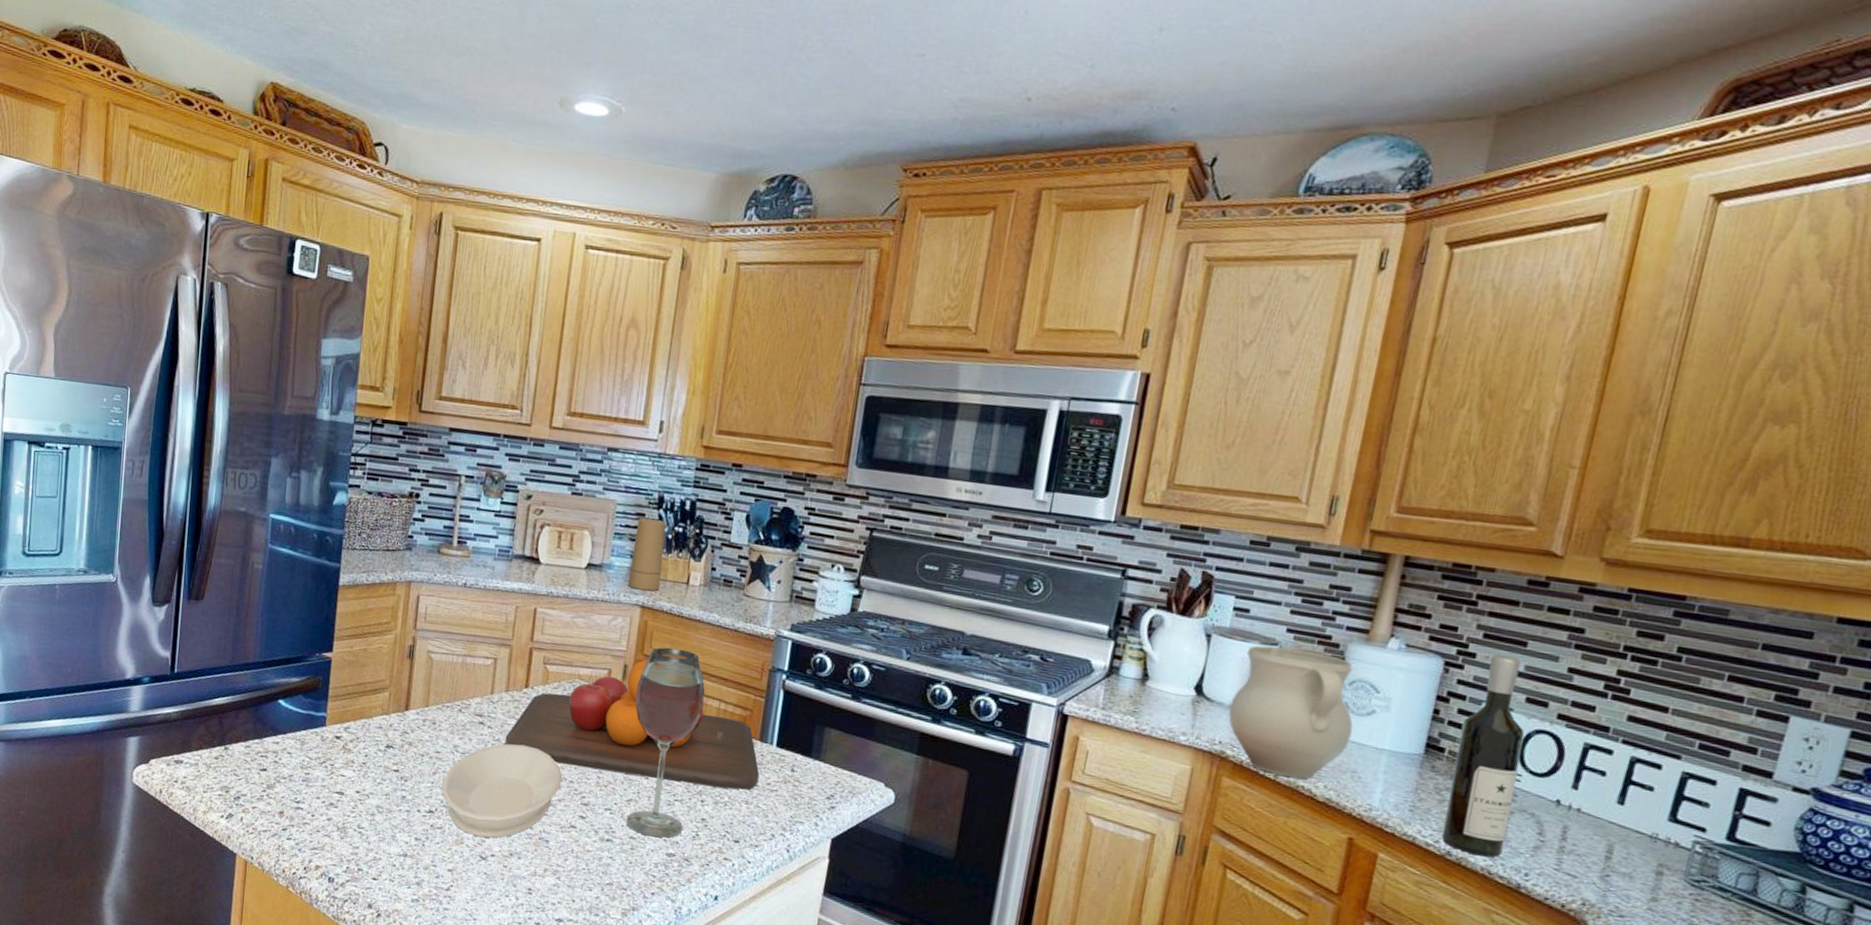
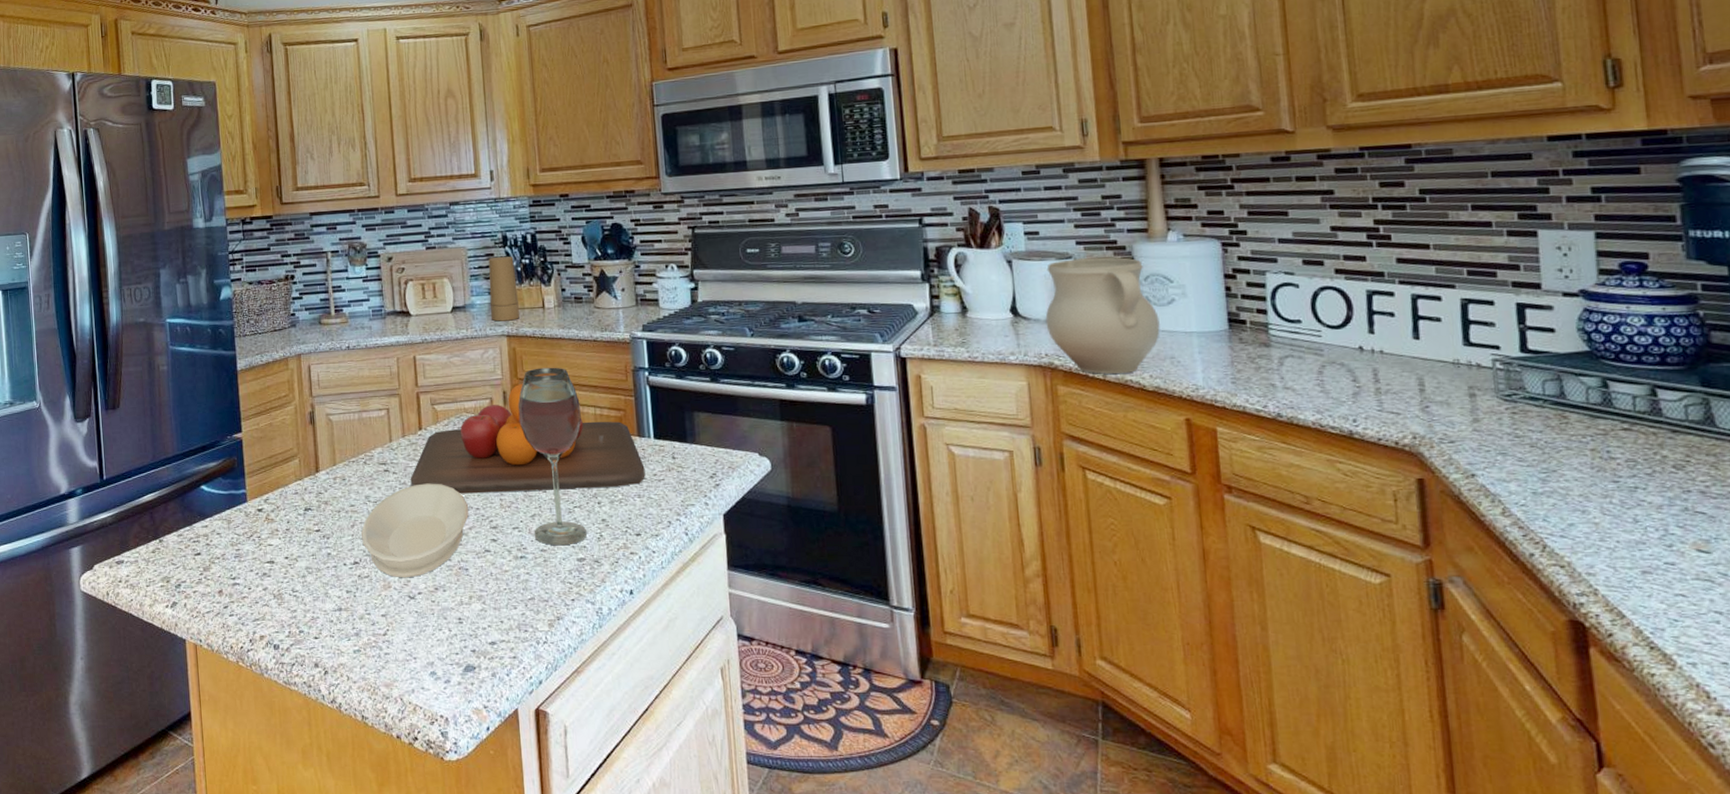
bottle: present [1441,654,1525,857] -> none [1253,226,1326,412]

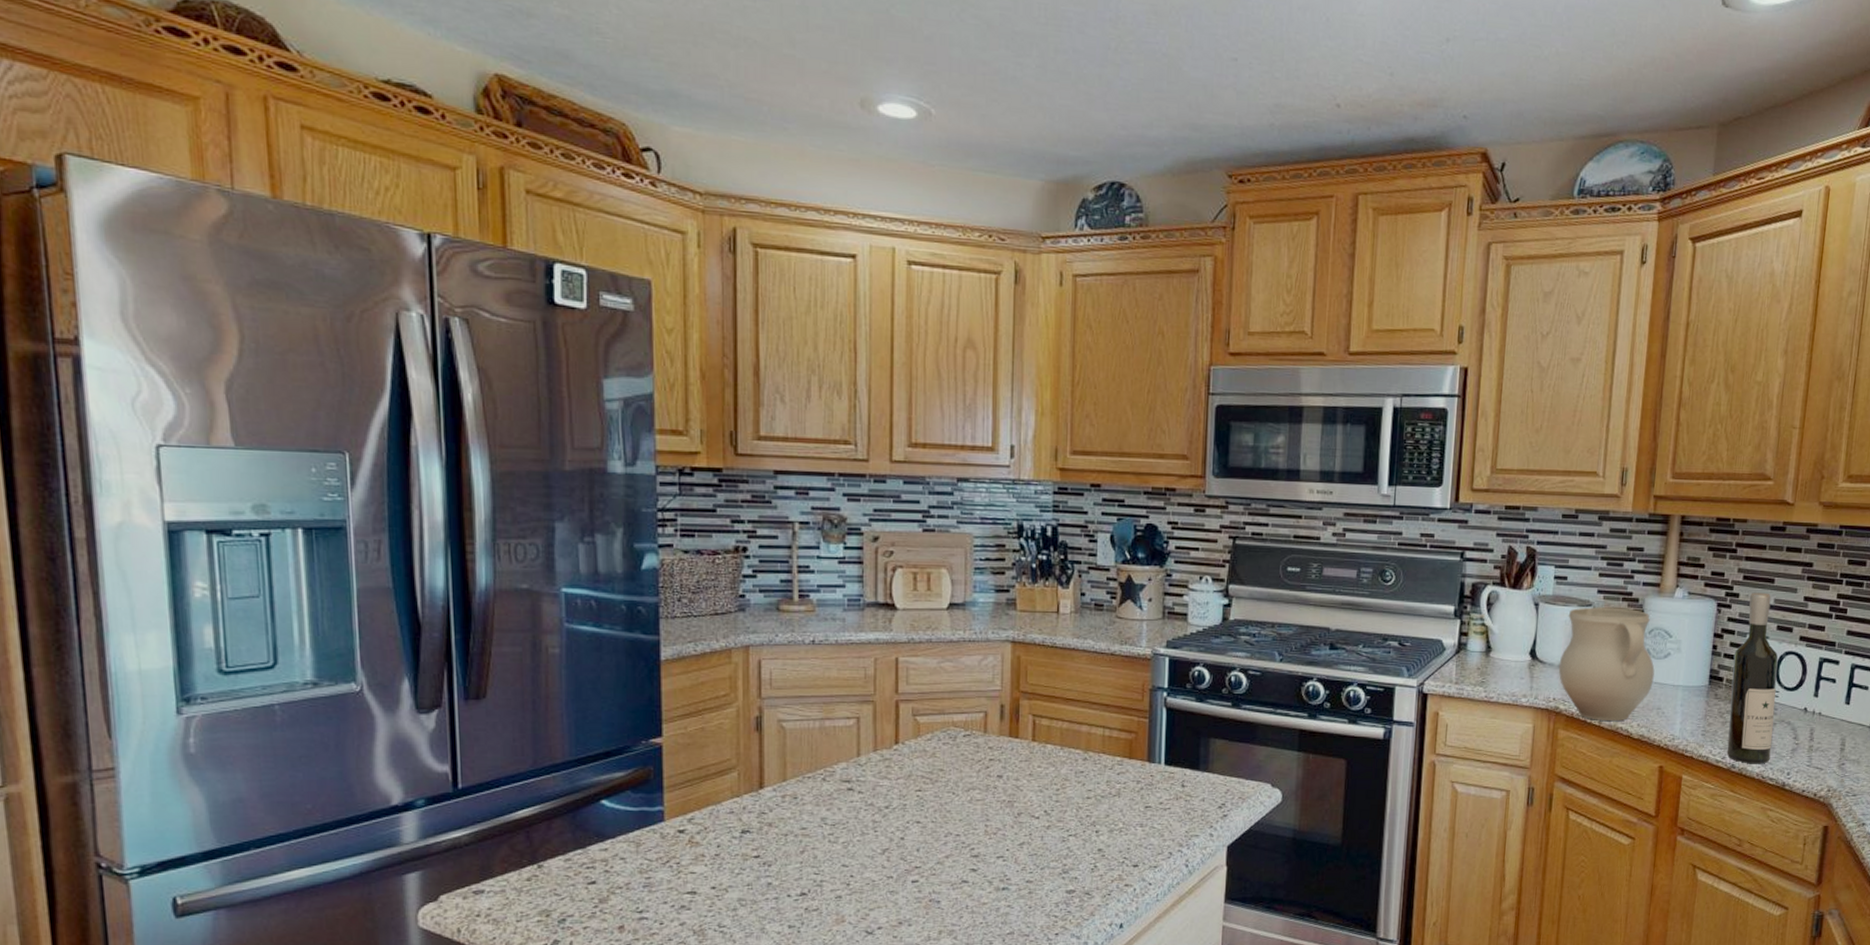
dish: present [361,483,469,578] -> none [813,805,946,911]
chopping board: present [410,383,646,494] -> none [879,697,1151,818]
canister: present [488,256,519,322] -> none [996,548,1030,625]
wineglass: present [518,367,587,546] -> none [1016,680,1088,877]
bottle: none [1253,226,1326,412] -> present [1726,592,1778,764]

